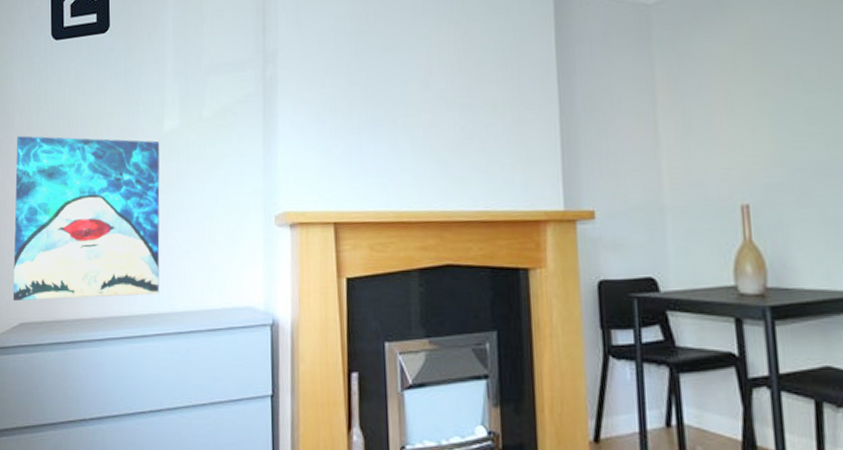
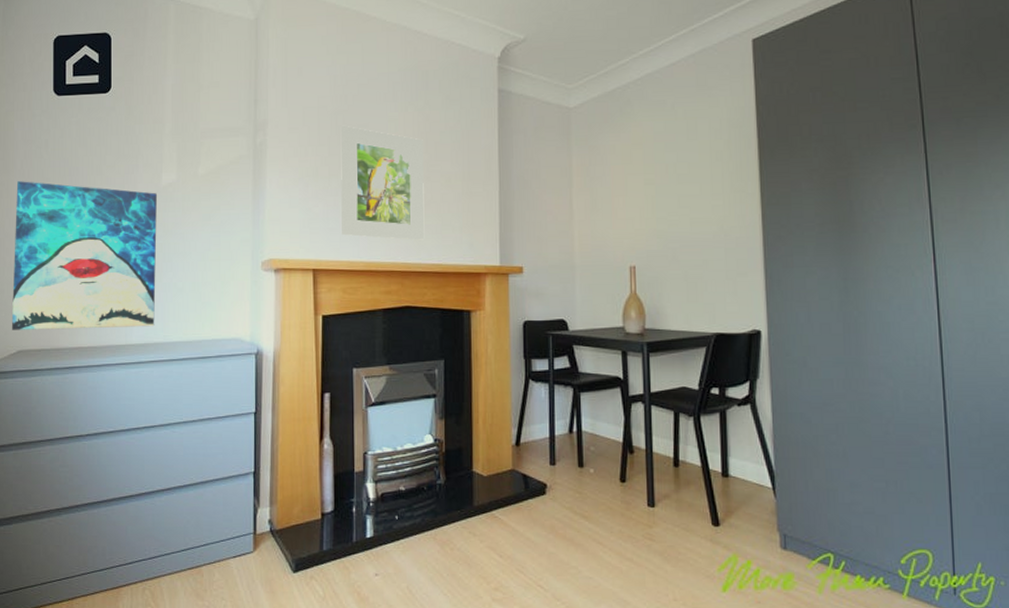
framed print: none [362,48,468,183] -> present [340,125,425,240]

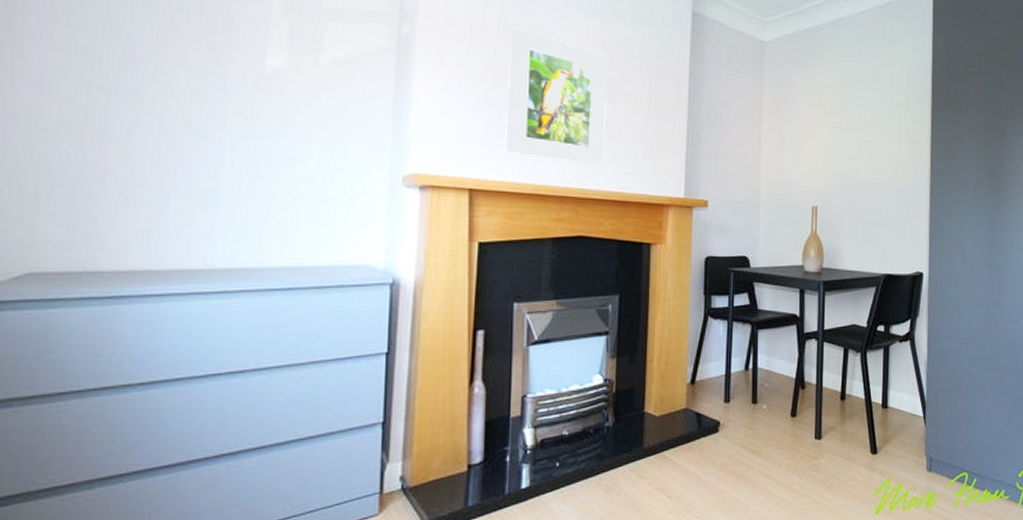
wall art: present [11,181,158,330] -> none [14,42,259,248]

